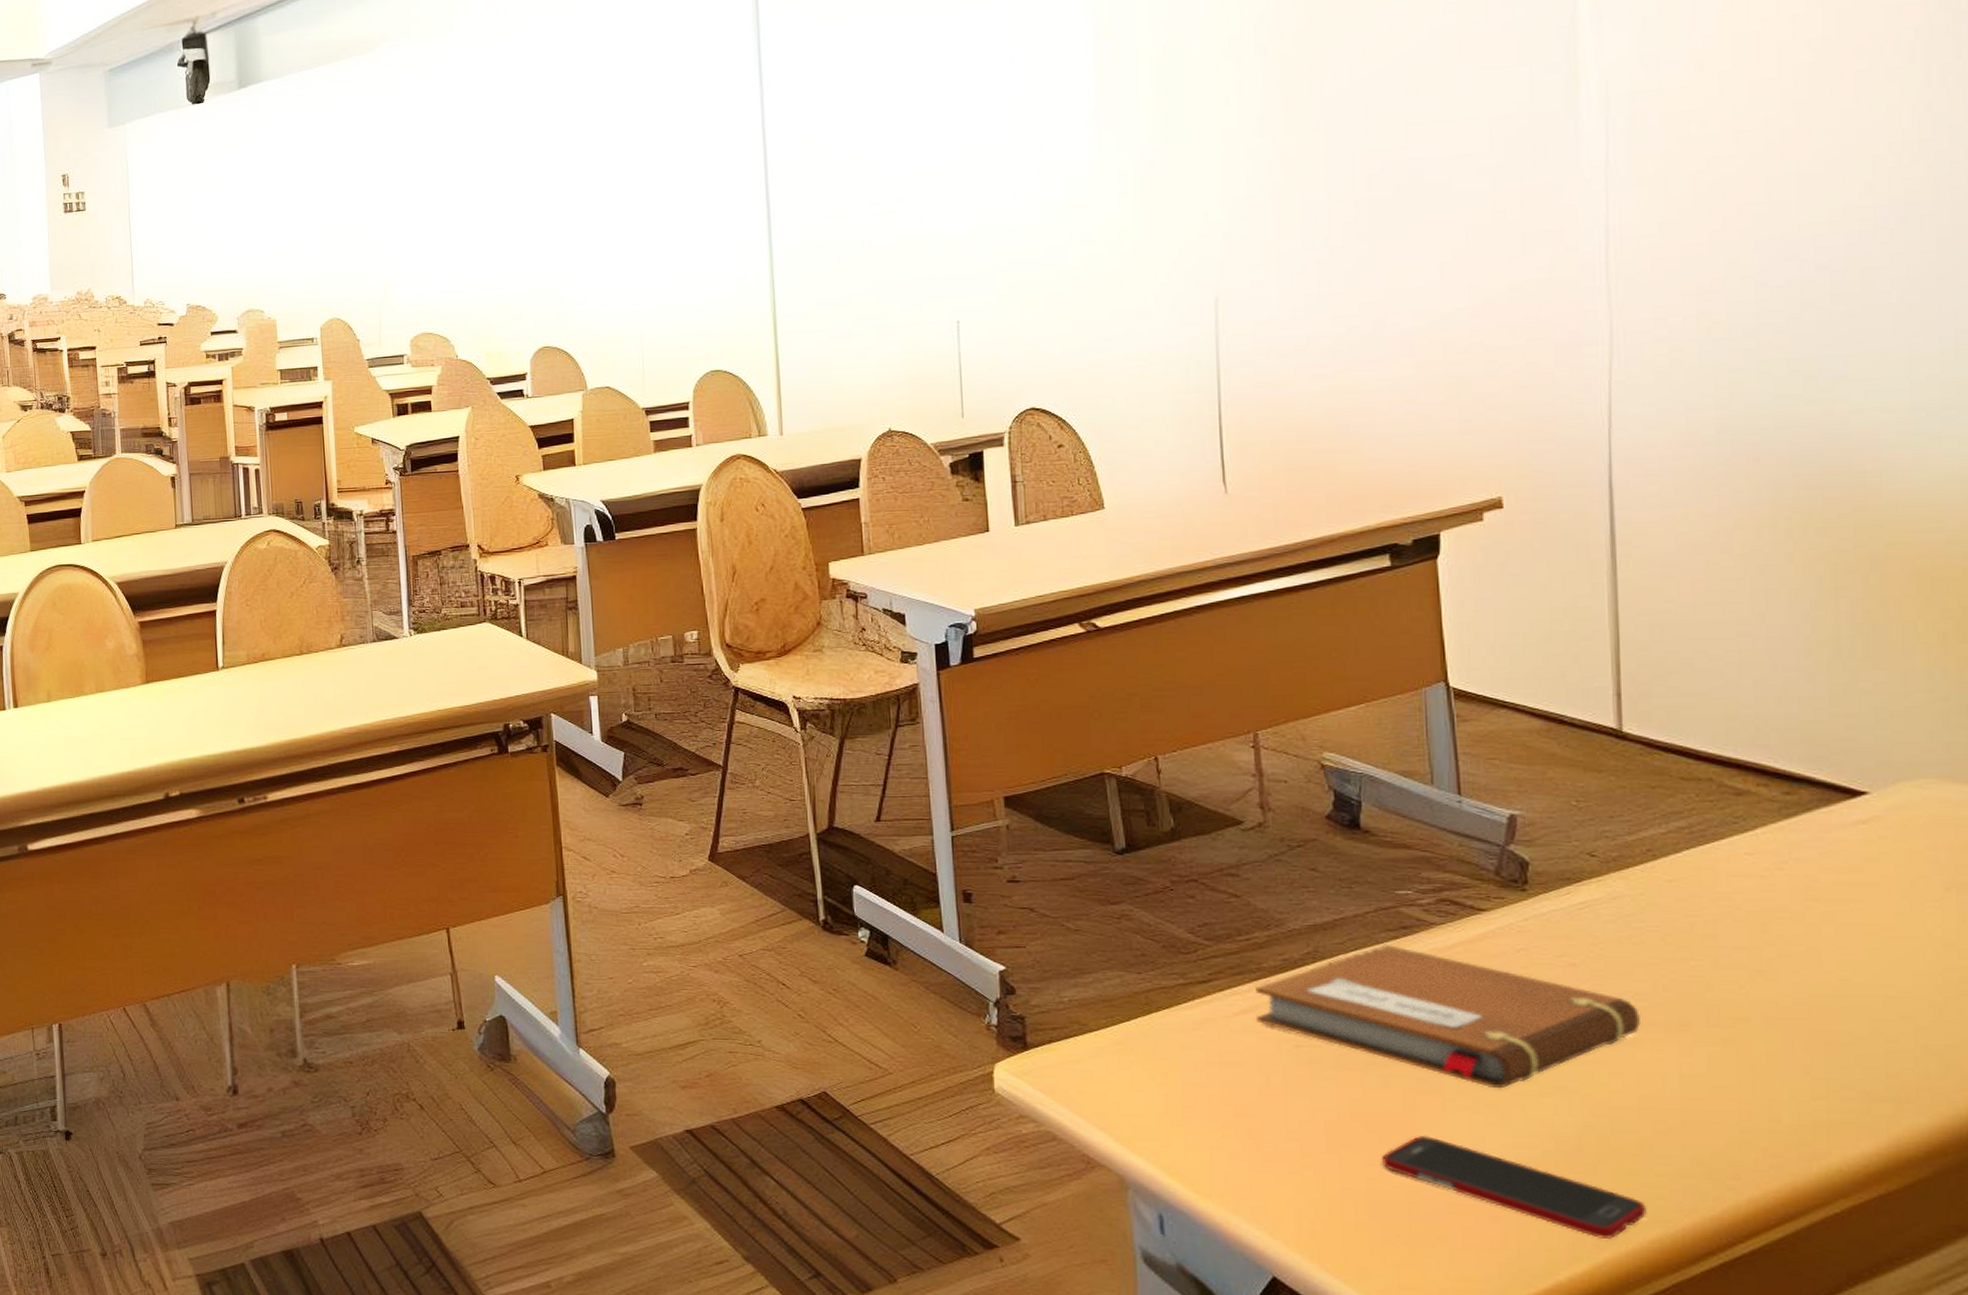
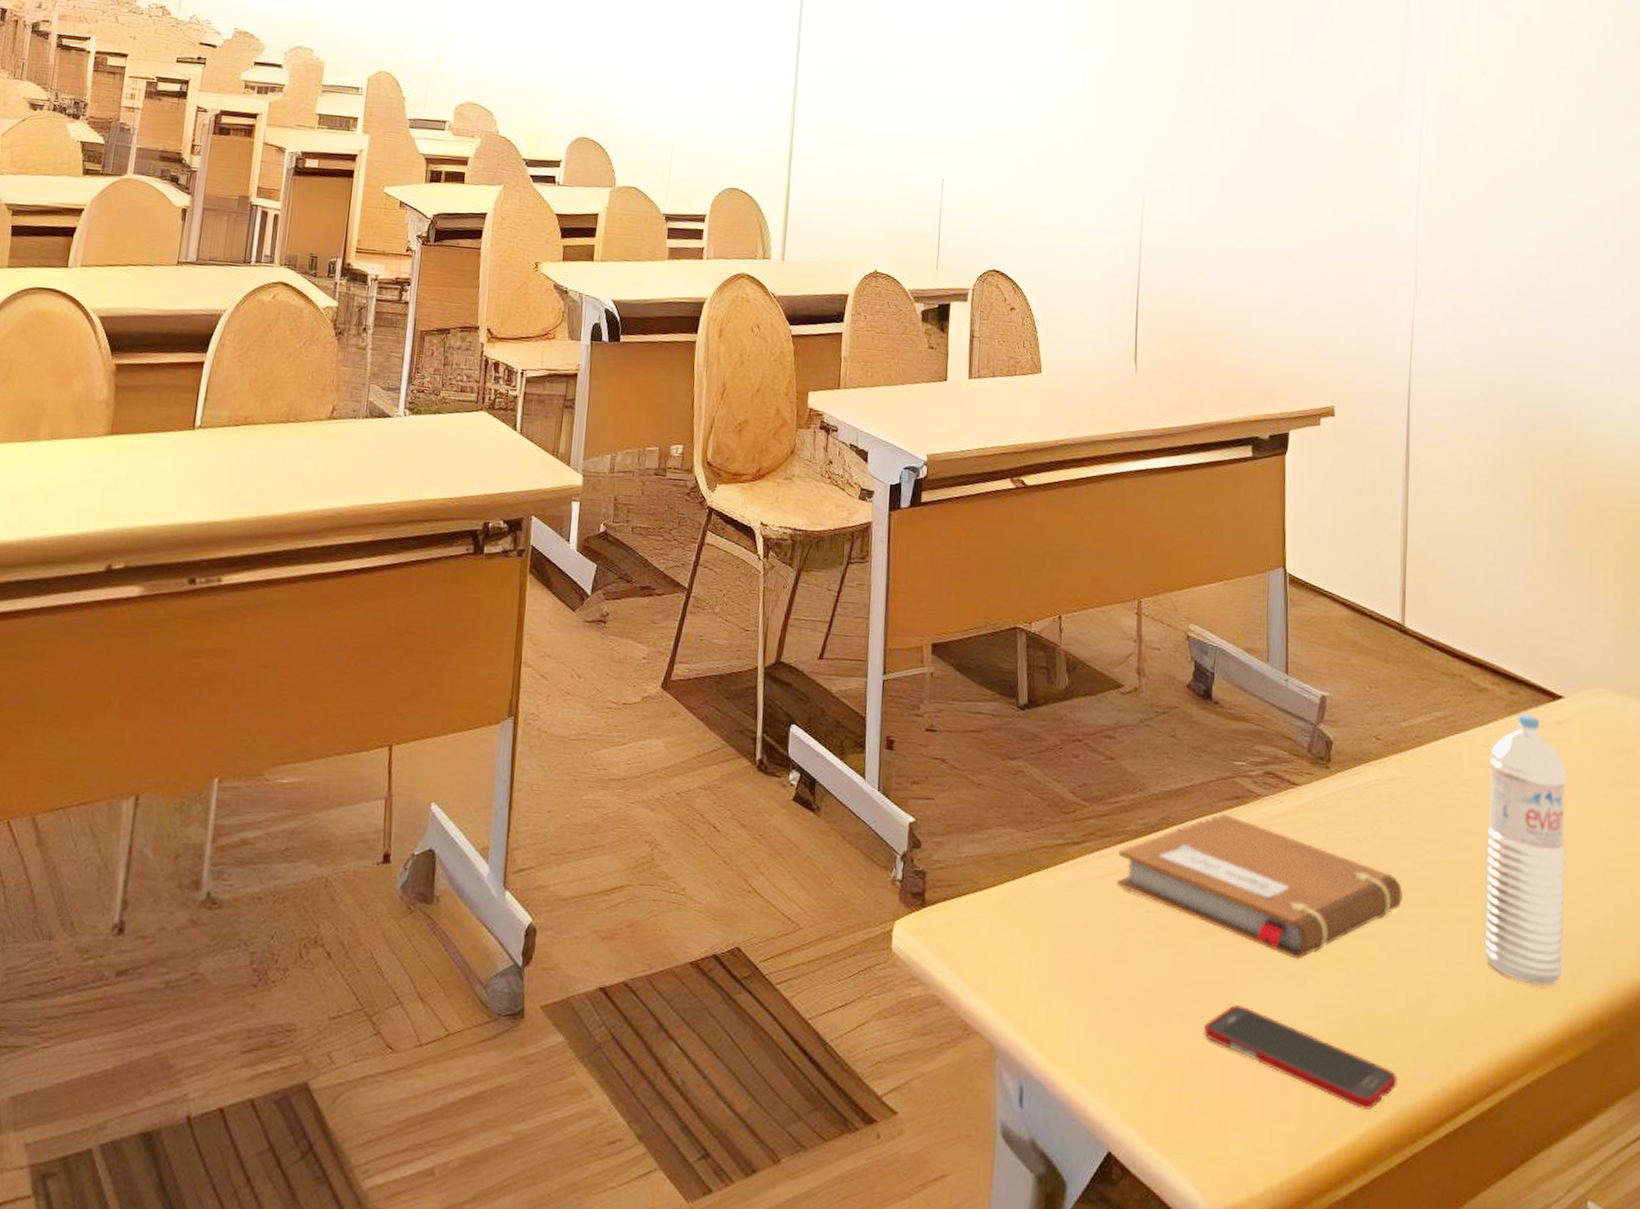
water bottle: none [1757,815,1884,1111] -> present [1484,714,1568,987]

